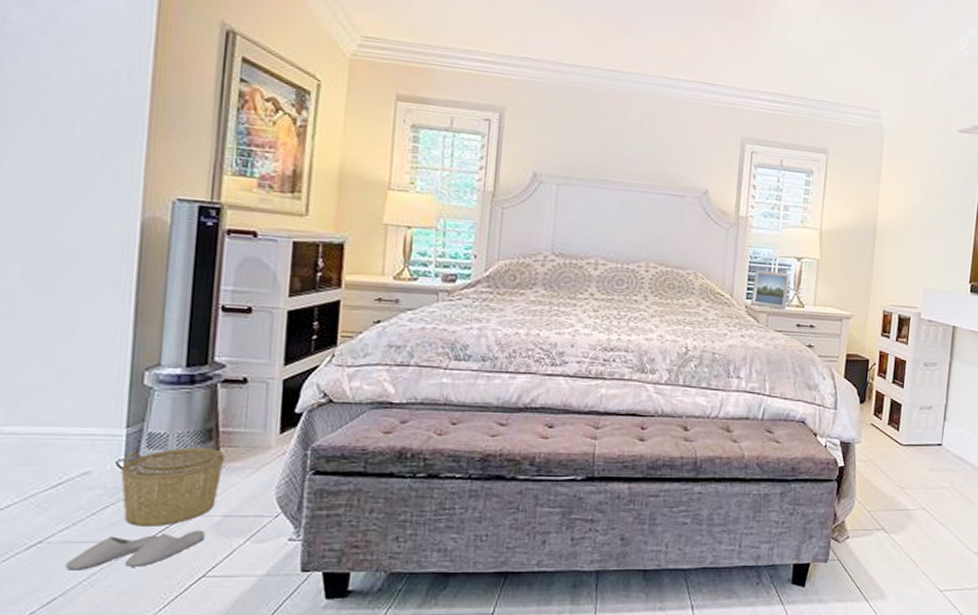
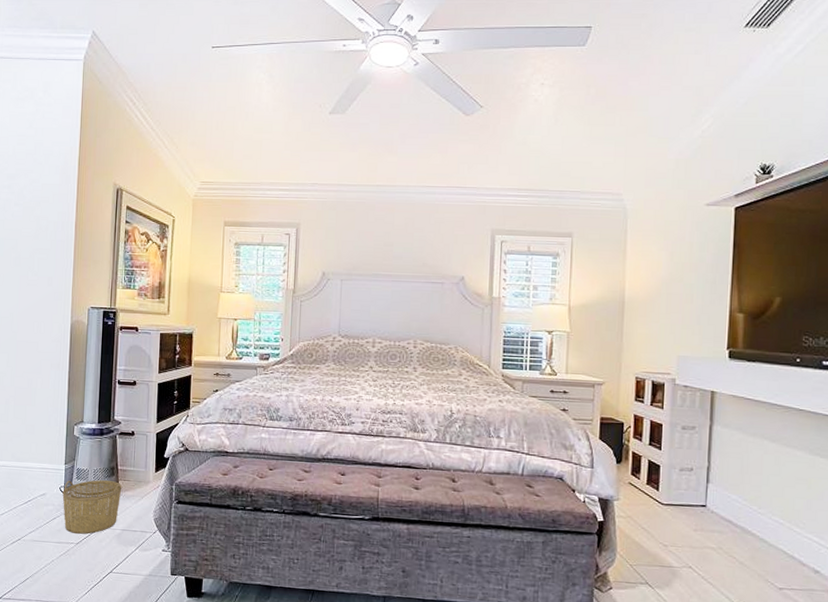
slippers: present [65,530,206,570] -> none [33,538,112,562]
picture frame: present [750,270,791,310] -> none [506,343,543,377]

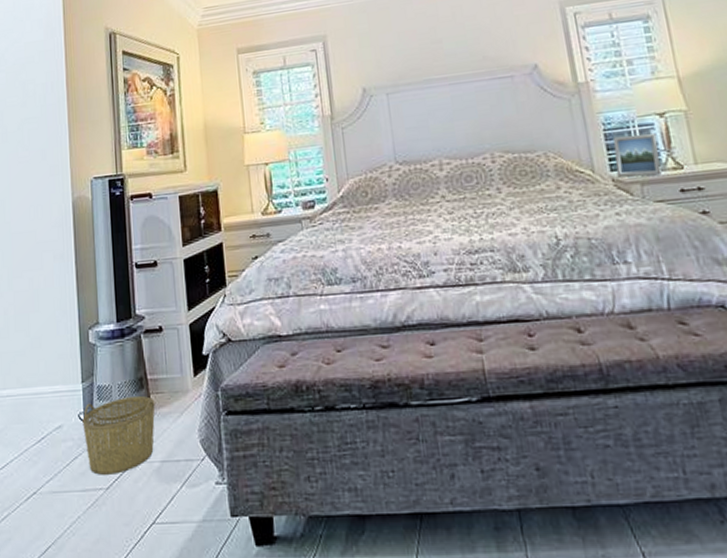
picture frame: none [506,343,543,377] -> present [612,132,662,178]

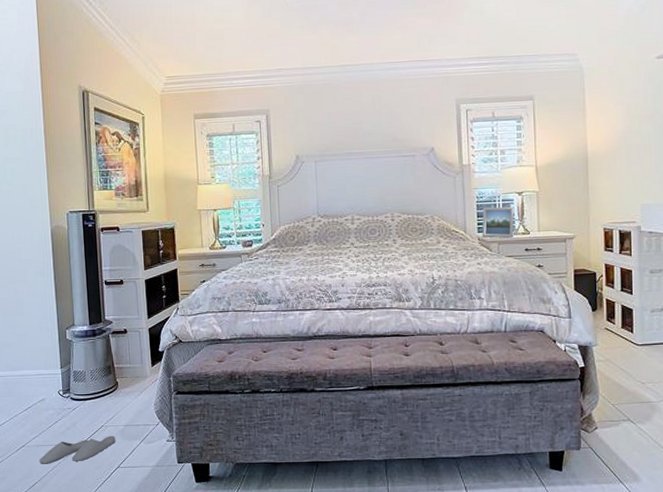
slippers: none [53,476,150,519] -> present [39,435,116,464]
basket: present [82,396,155,475] -> none [61,379,121,434]

